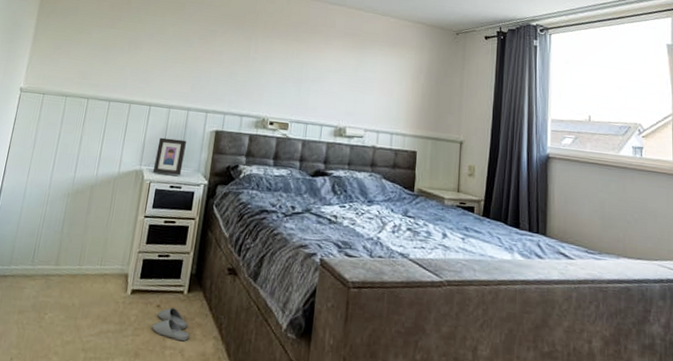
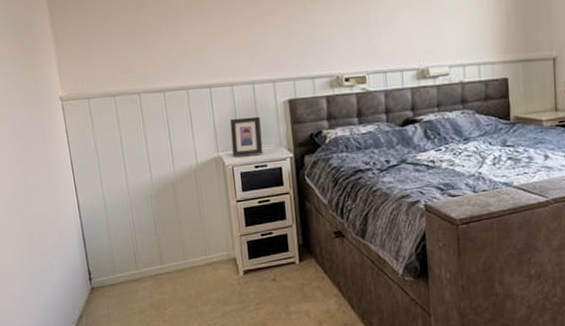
slippers: present [152,307,190,342] -> none [273,278,311,305]

